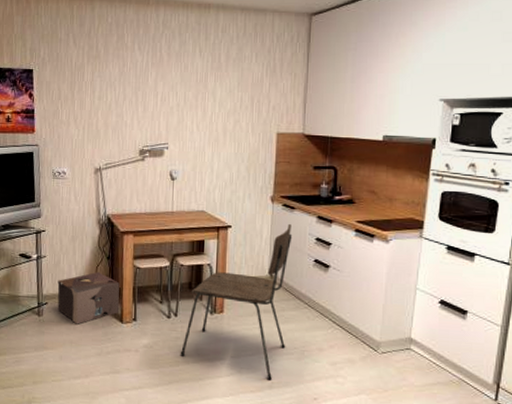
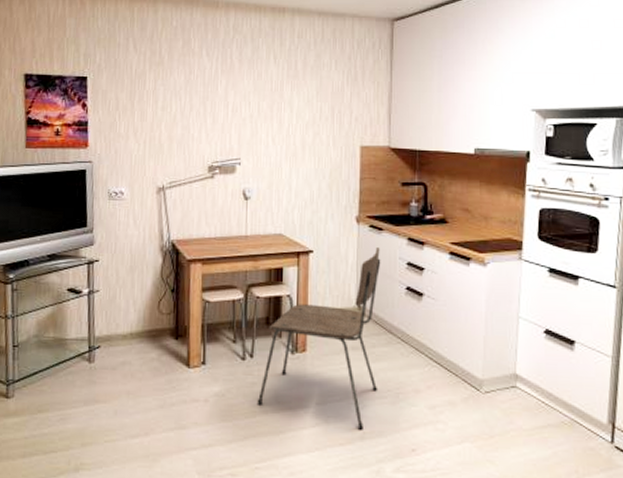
cardboard box: present [57,271,120,324] -> none [112,307,186,371]

